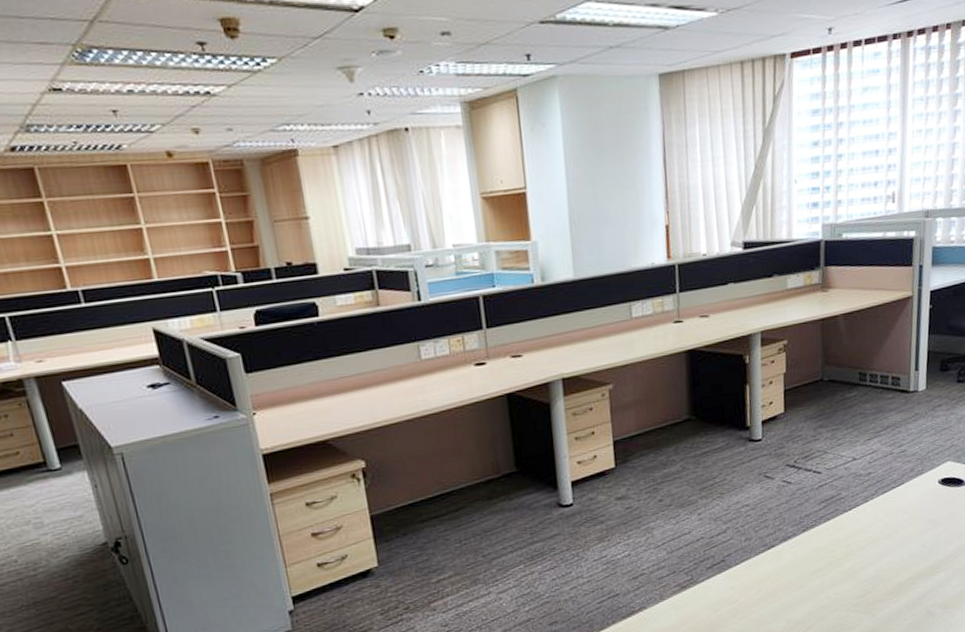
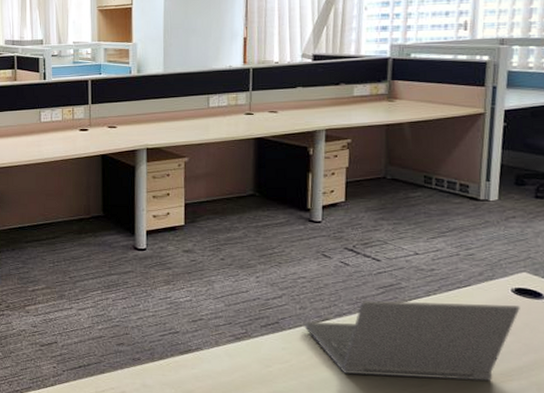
laptop computer: none [750,496,946,600] -> present [304,299,520,382]

